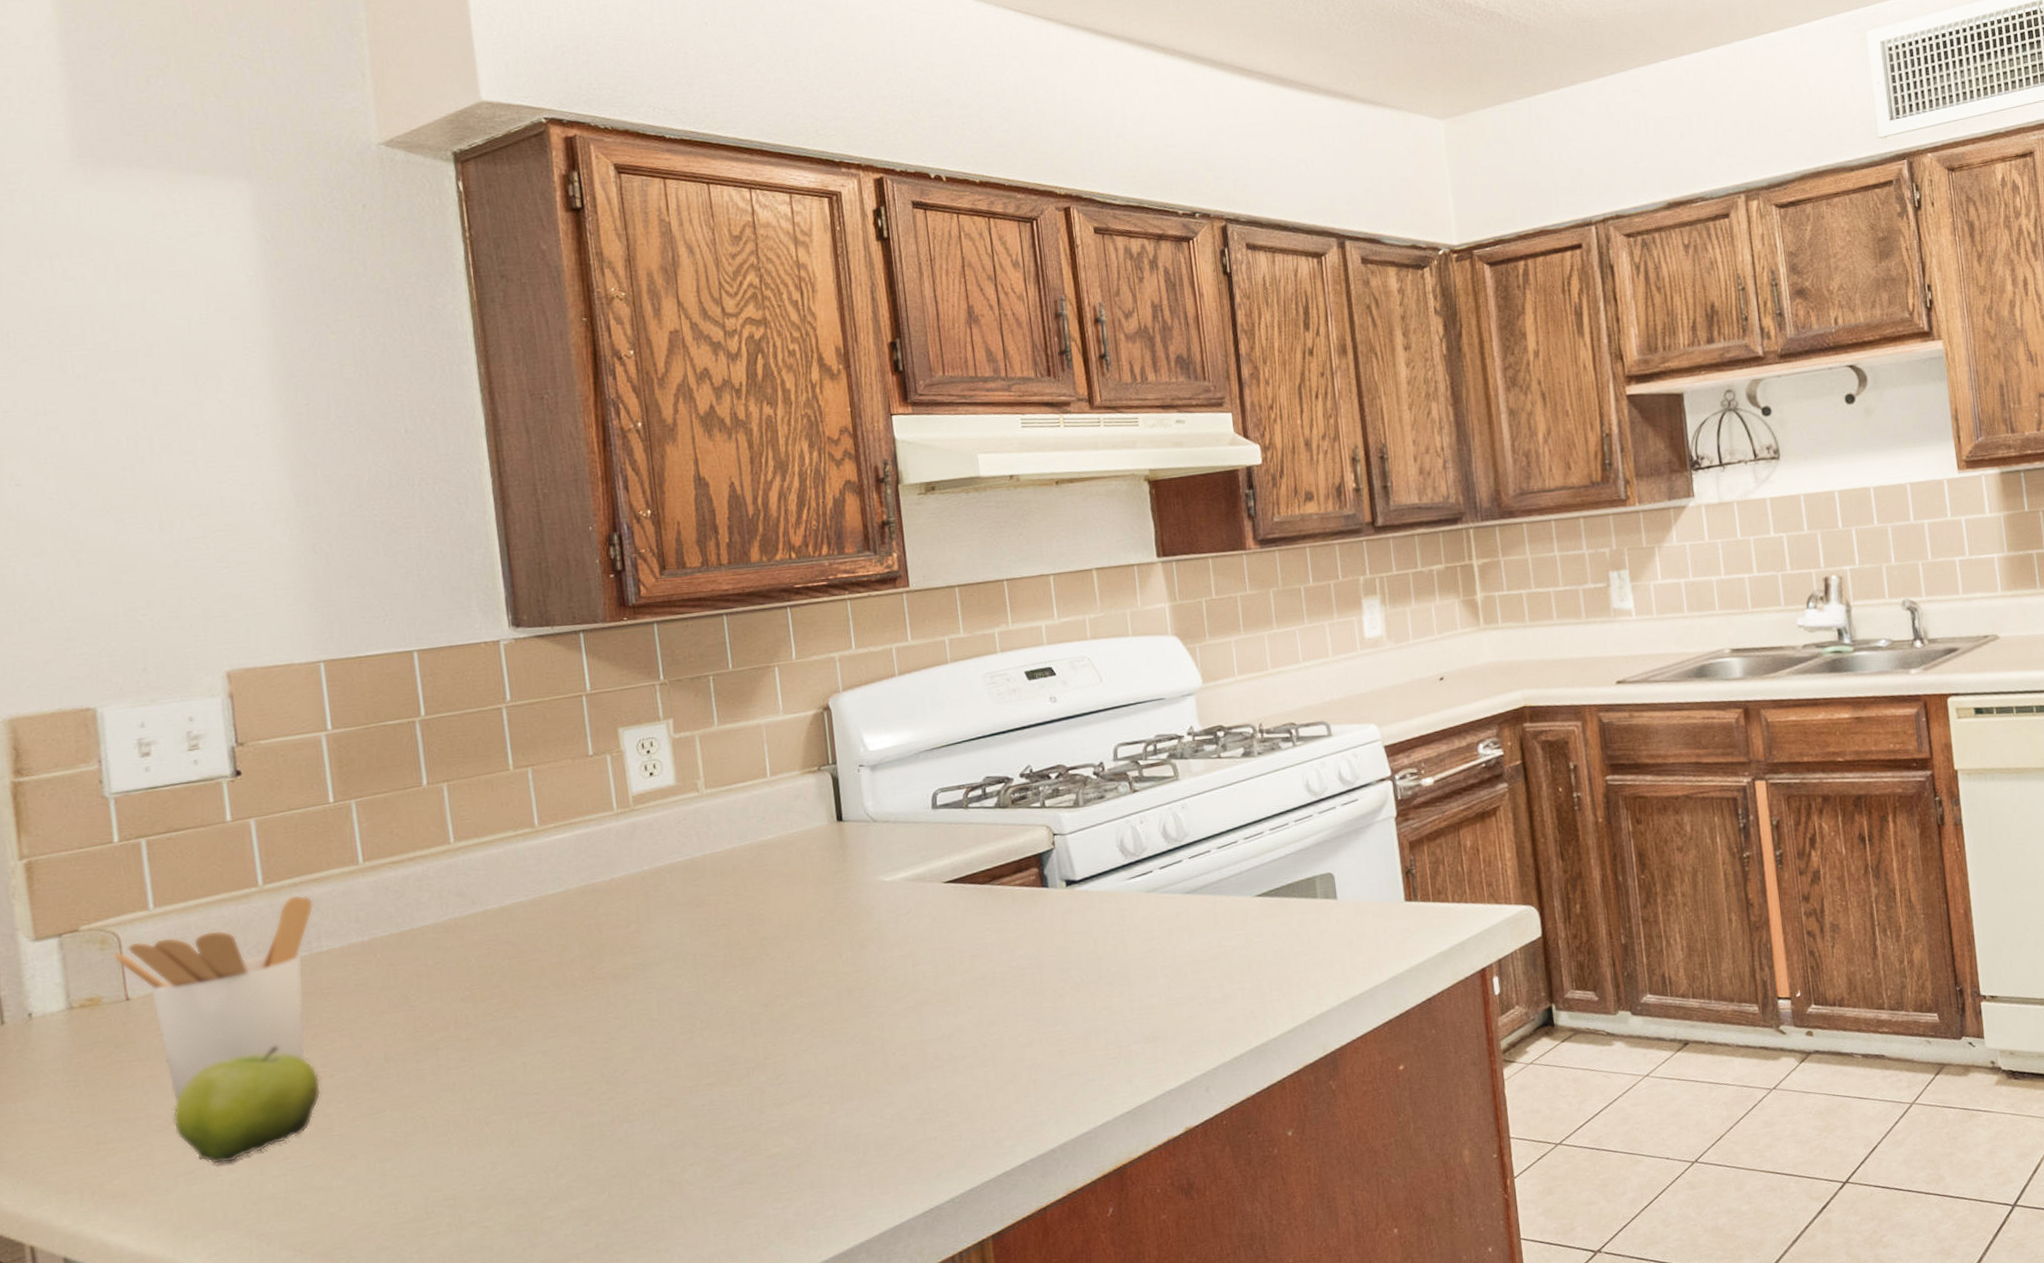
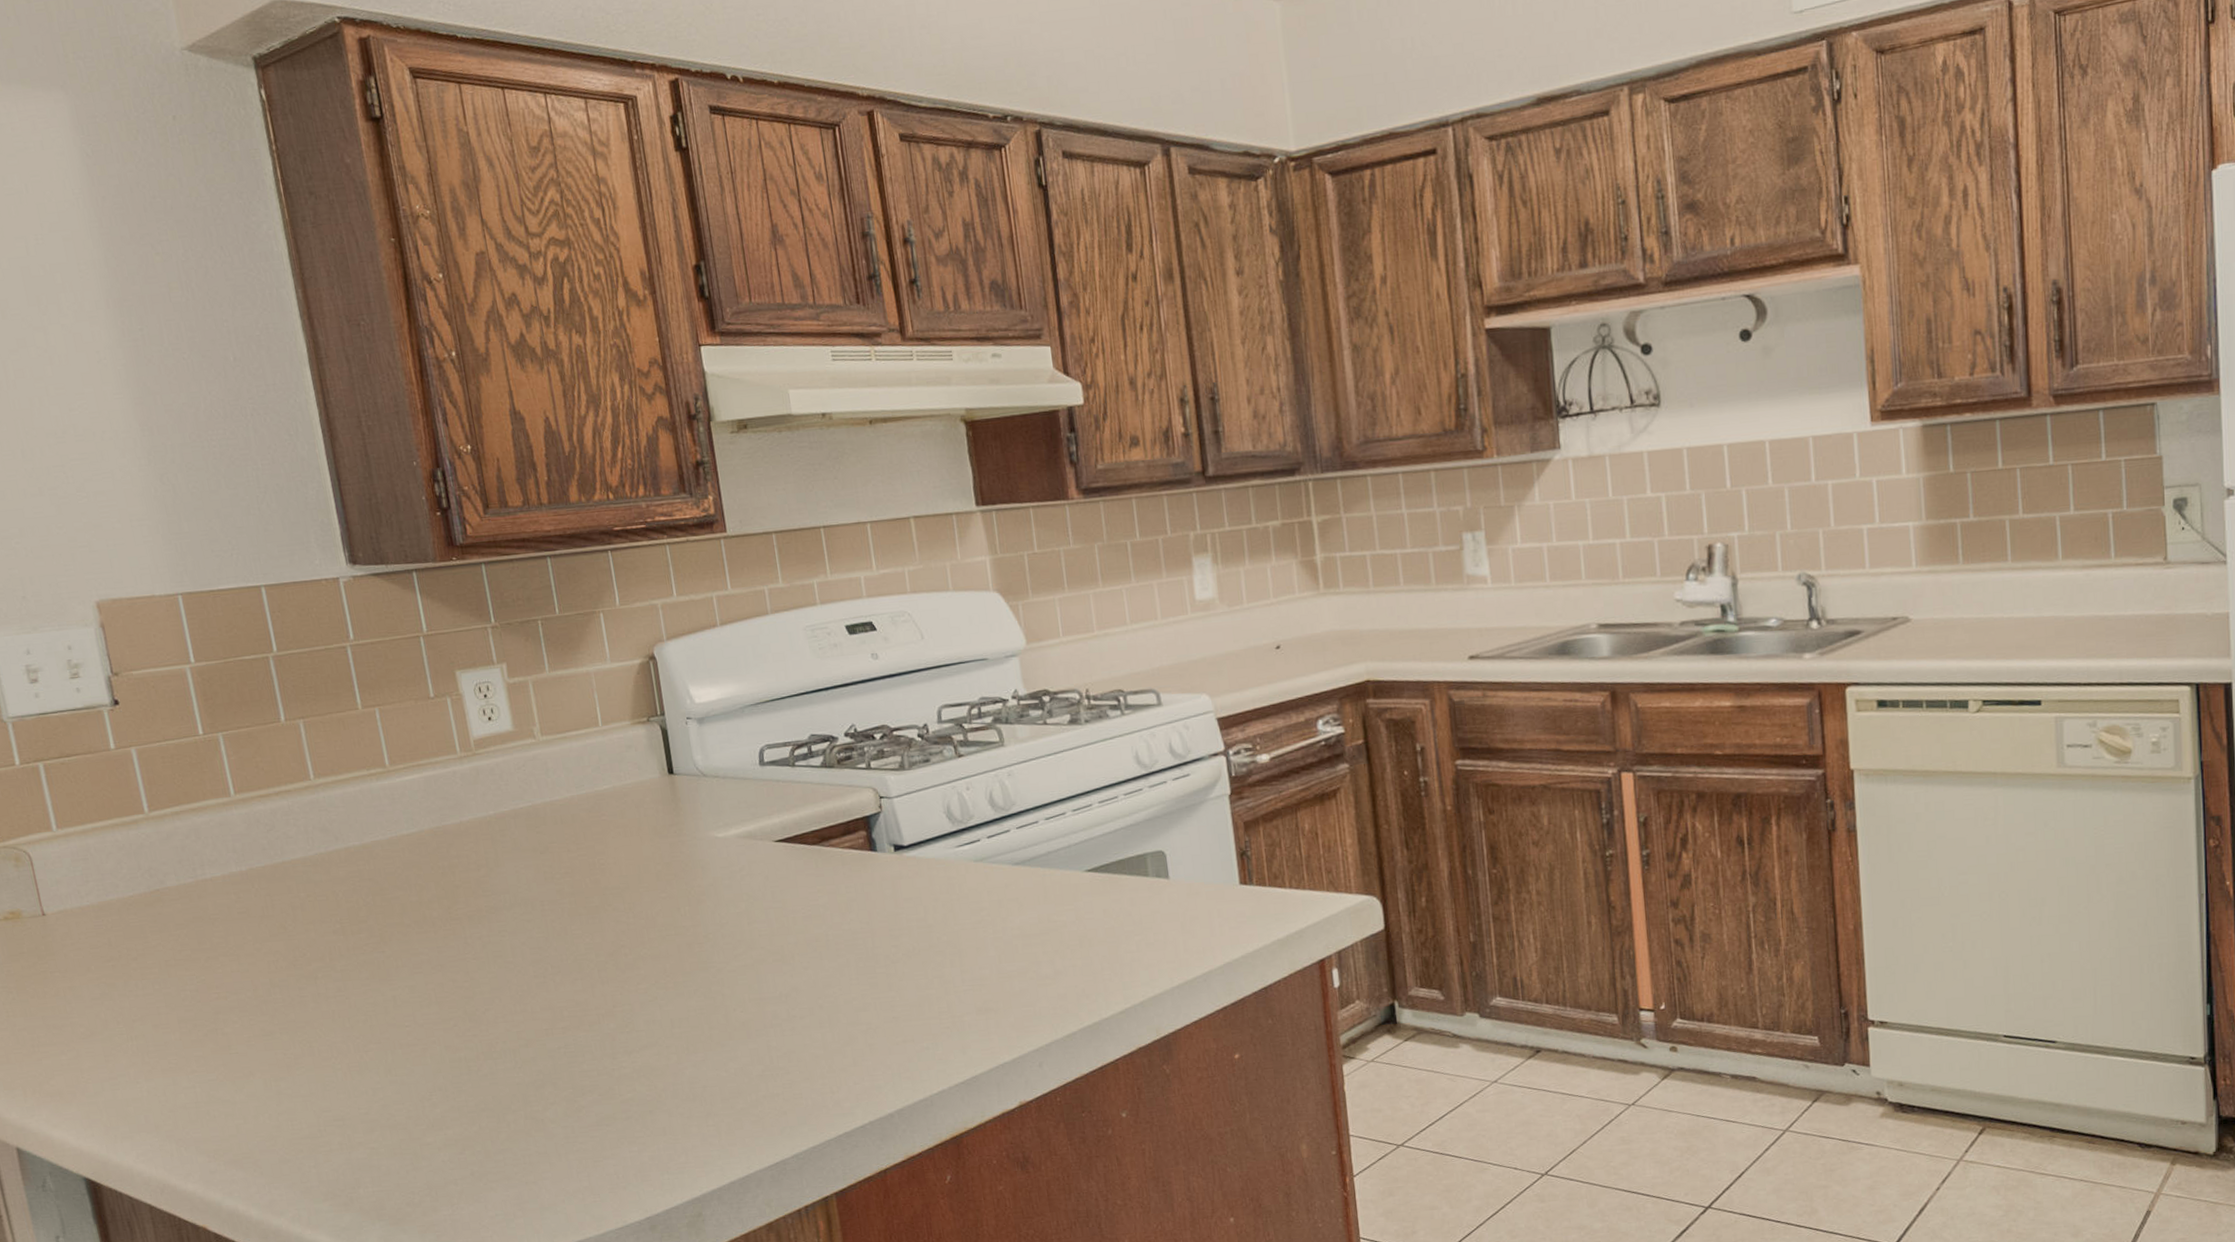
utensil holder: present [113,894,314,1103] -> none [27,823,201,1014]
fruit: present [172,1046,321,1164] -> none [93,966,218,1072]

